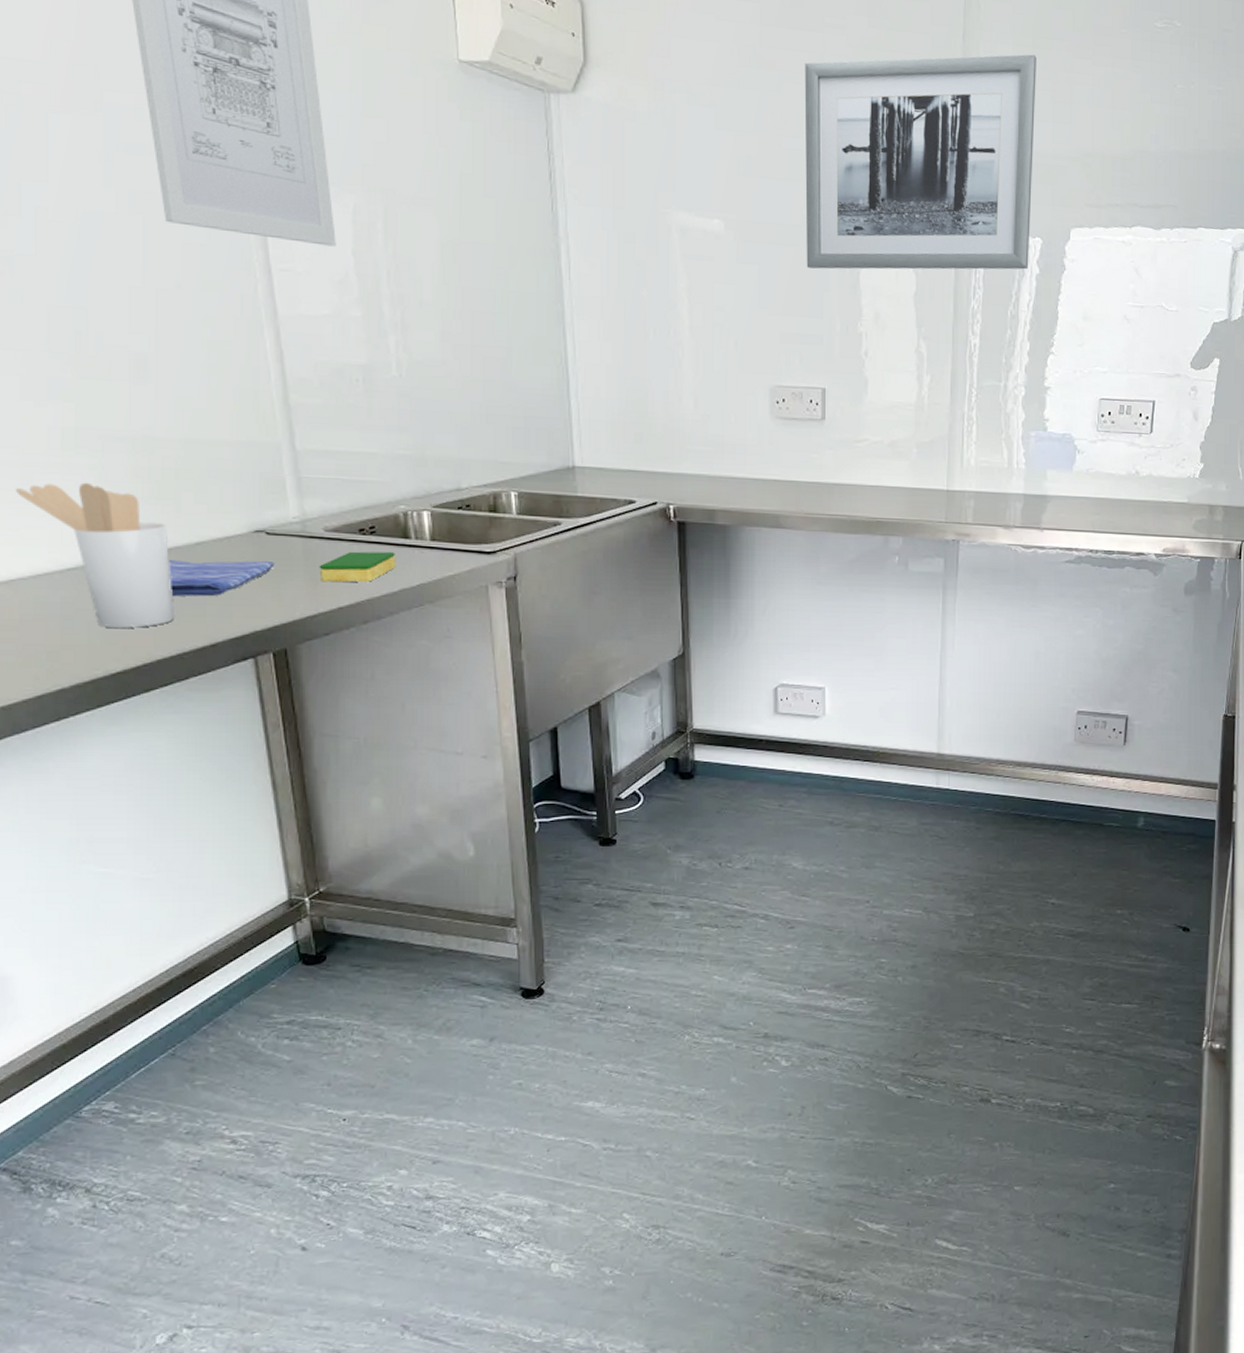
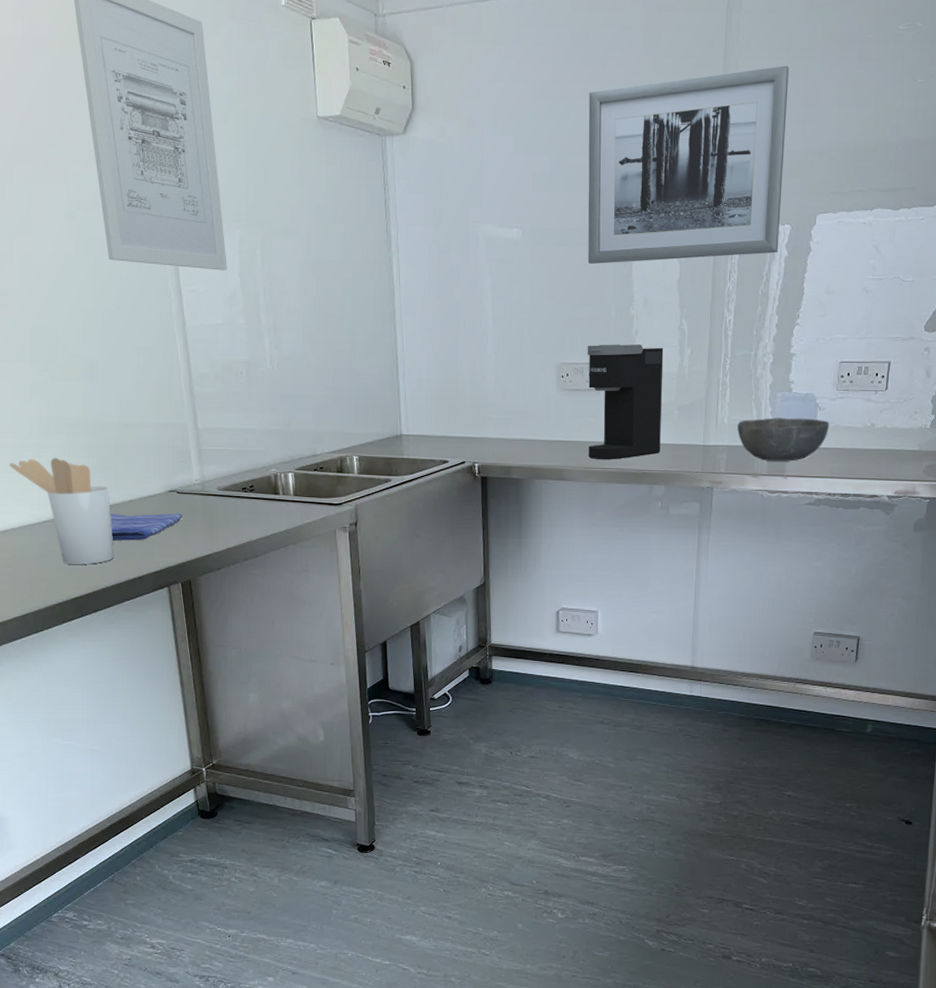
dish sponge: present [319,551,397,583] -> none [214,505,269,529]
coffee maker: none [807,365,899,504] -> present [587,344,664,459]
bowl: none [986,460,1090,512] -> present [737,417,830,461]

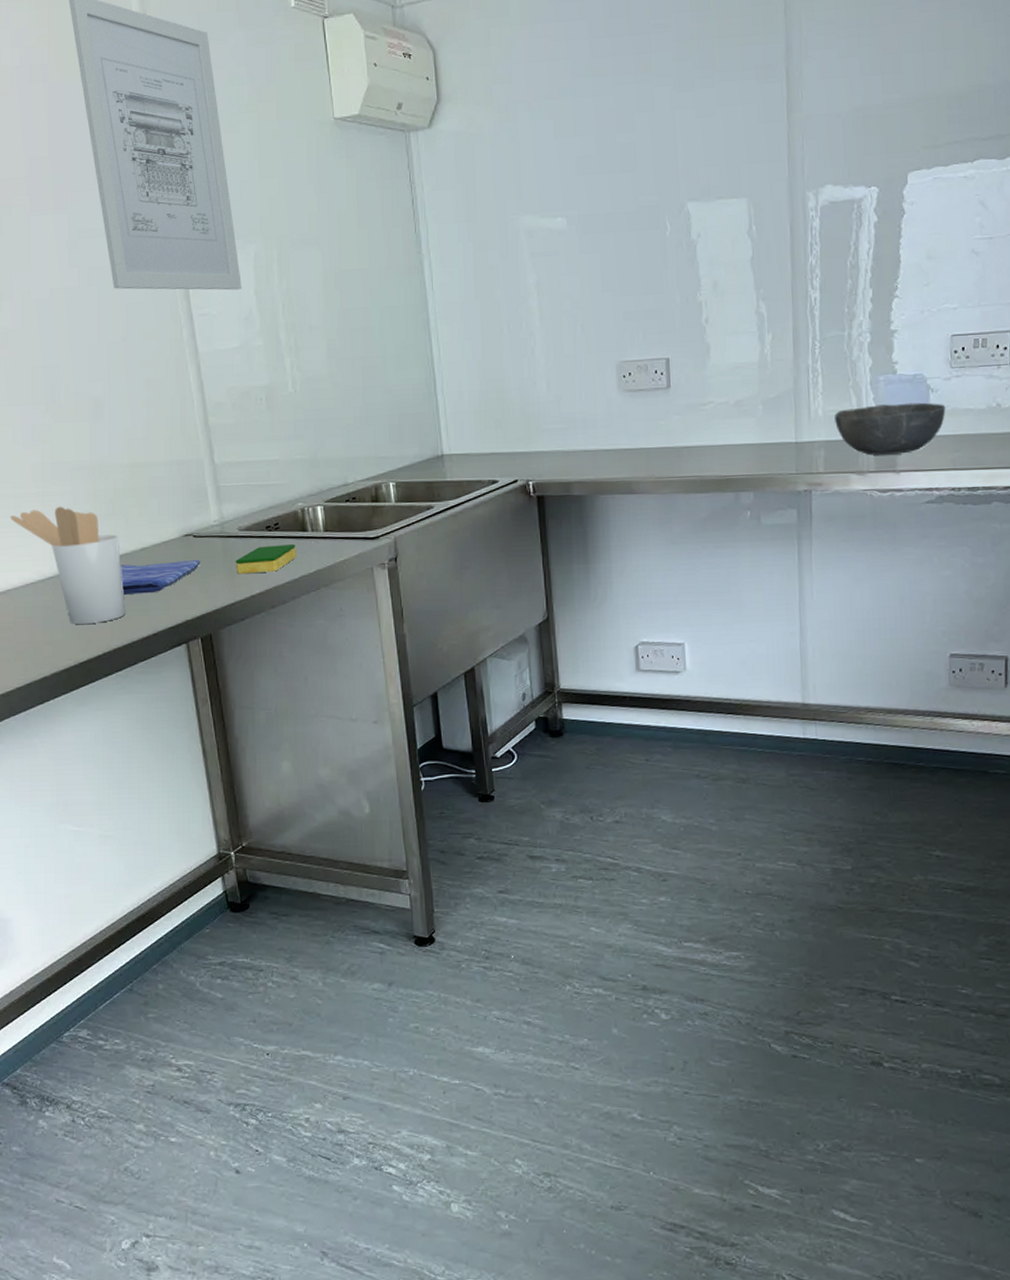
dish sponge: none [214,505,269,529] -> present [235,544,297,575]
coffee maker: present [587,344,664,459] -> none [650,334,745,467]
wall art: present [588,65,789,264] -> none [633,14,866,249]

